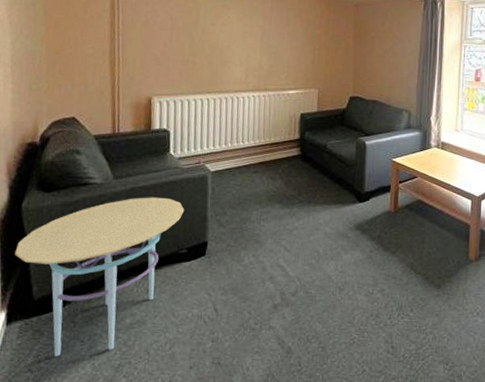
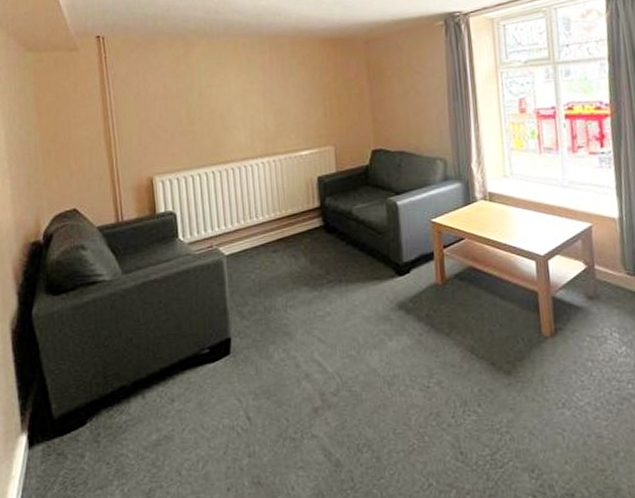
side table: present [15,197,185,357] -> none [30,290,202,483]

